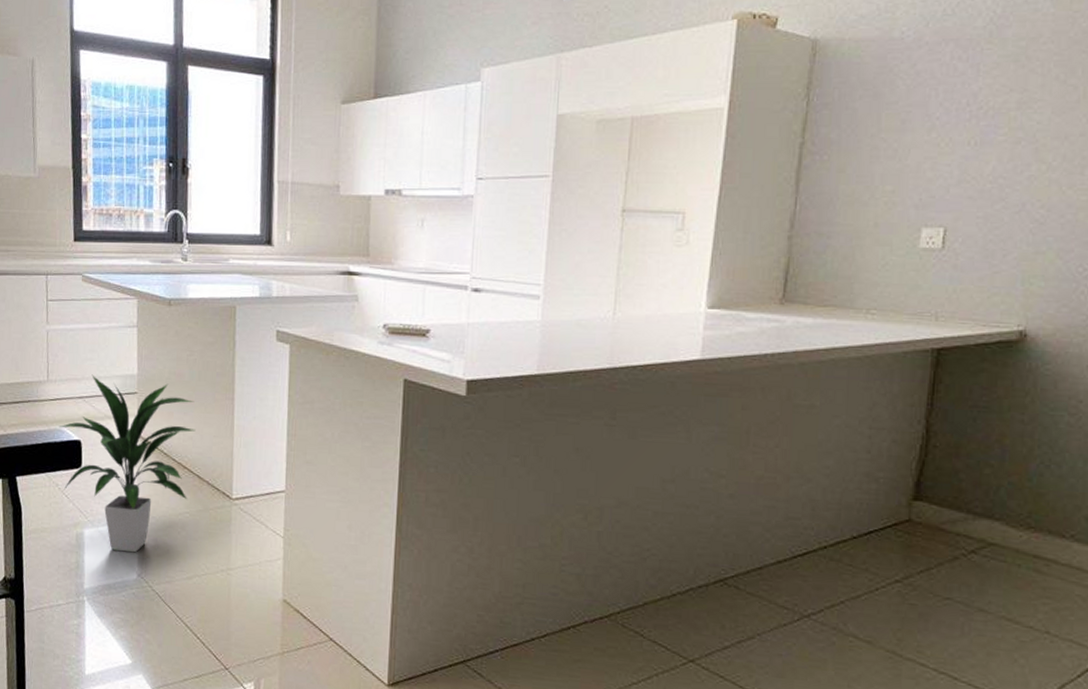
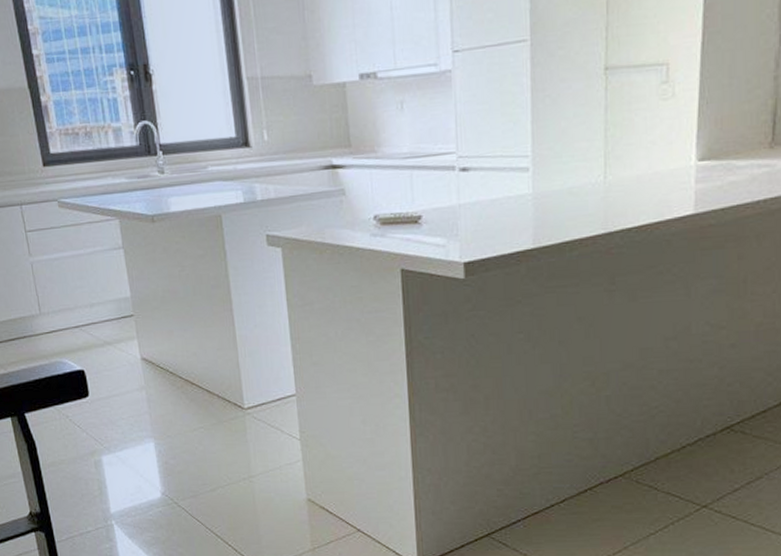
indoor plant: present [59,374,196,553] -> none [59,302,200,474]

